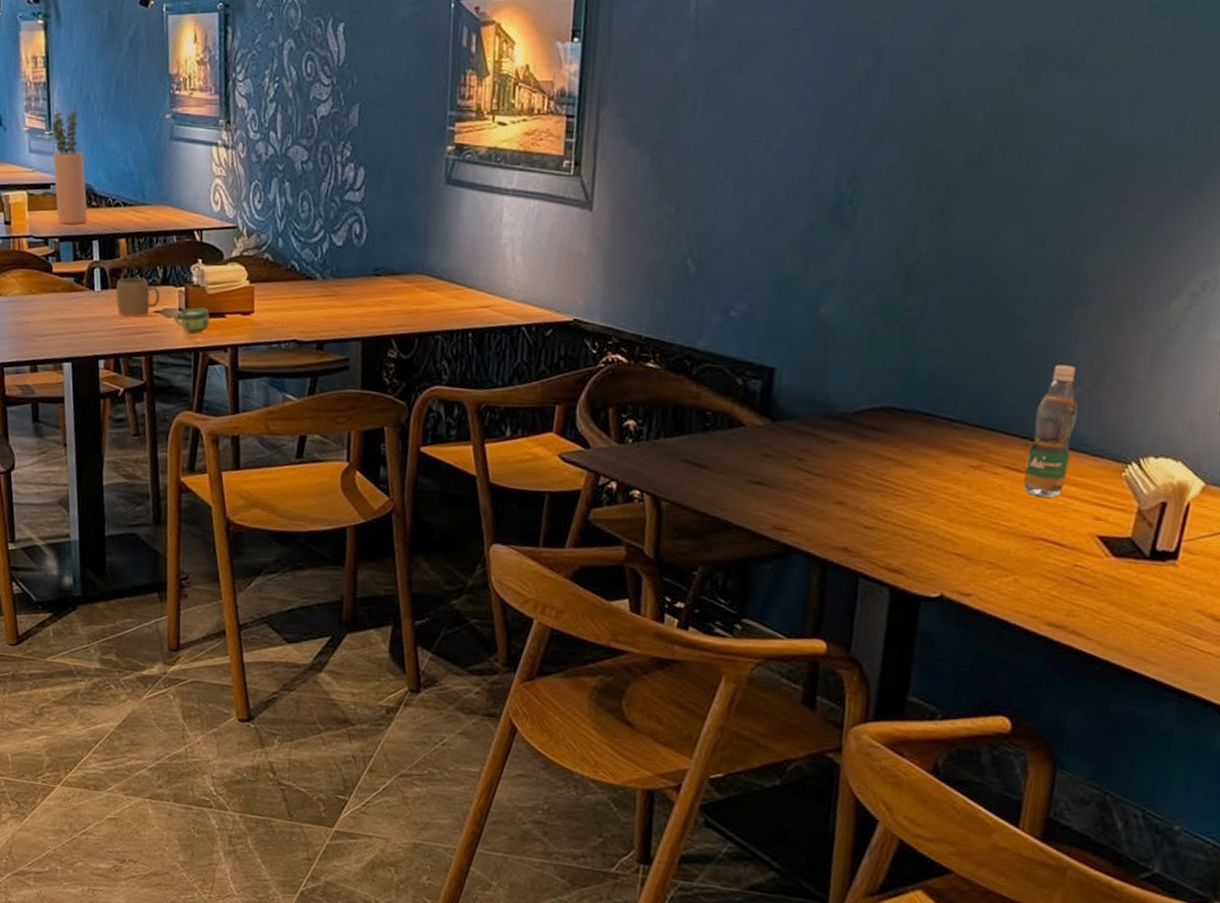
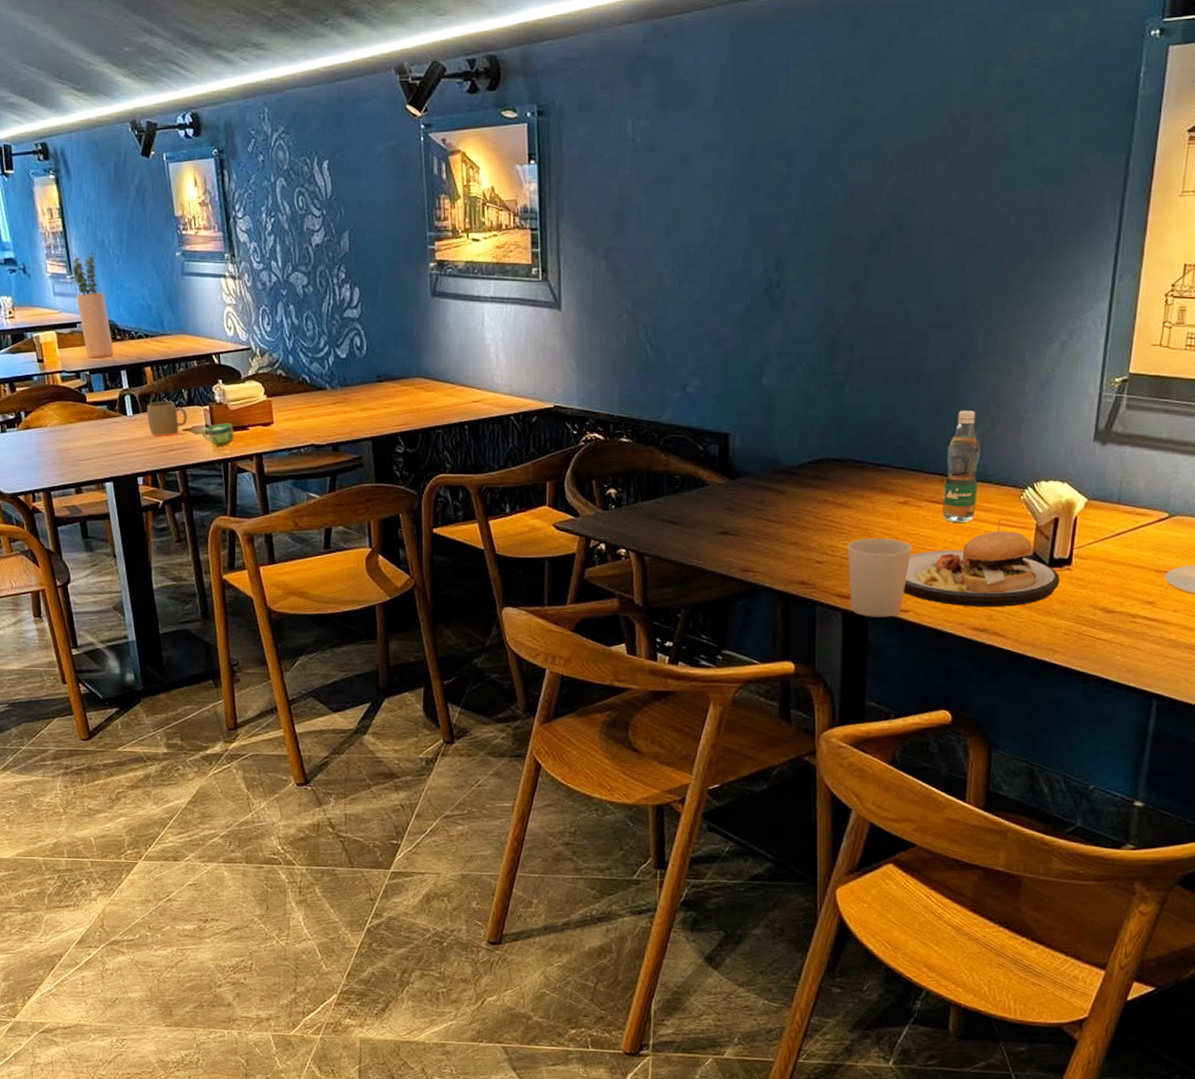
dixie cup: none [900,504,983,600] -> present [847,538,912,617]
plate: none [965,498,1162,602] -> present [902,520,1060,608]

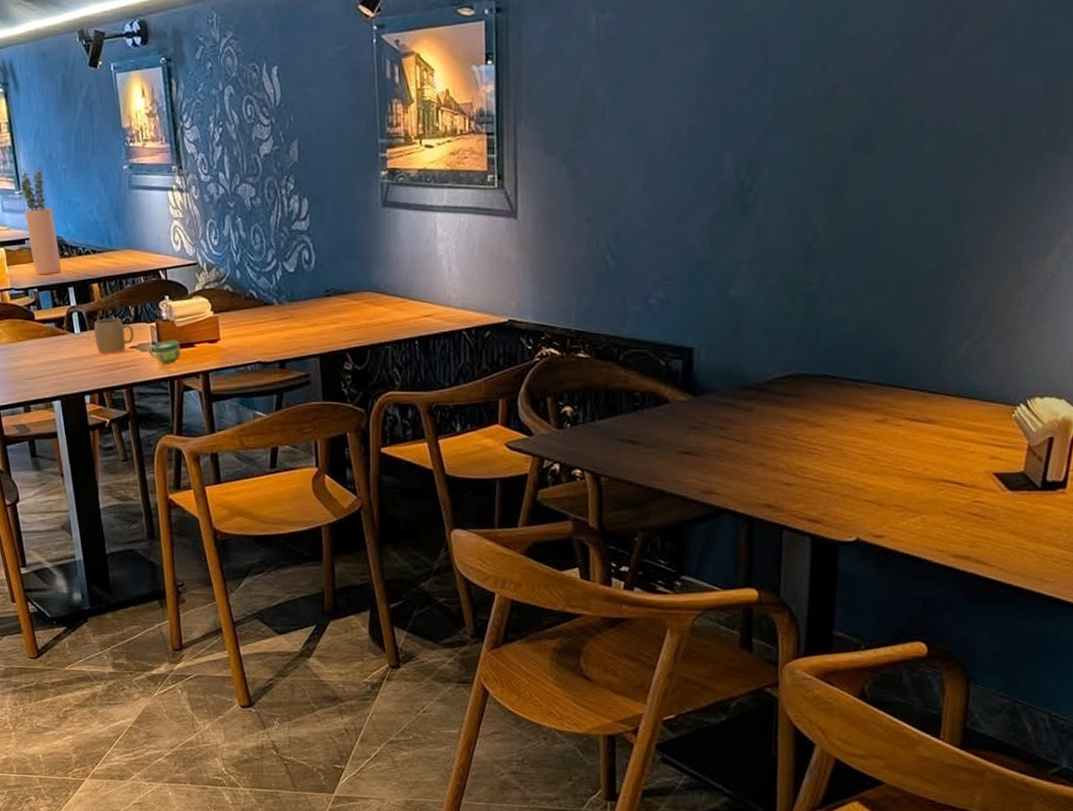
dixie cup: present [847,538,912,617] -> none [818,459,890,543]
plate: present [902,520,1060,608] -> none [877,440,1053,534]
bottle: present [942,410,982,522] -> none [924,321,970,442]

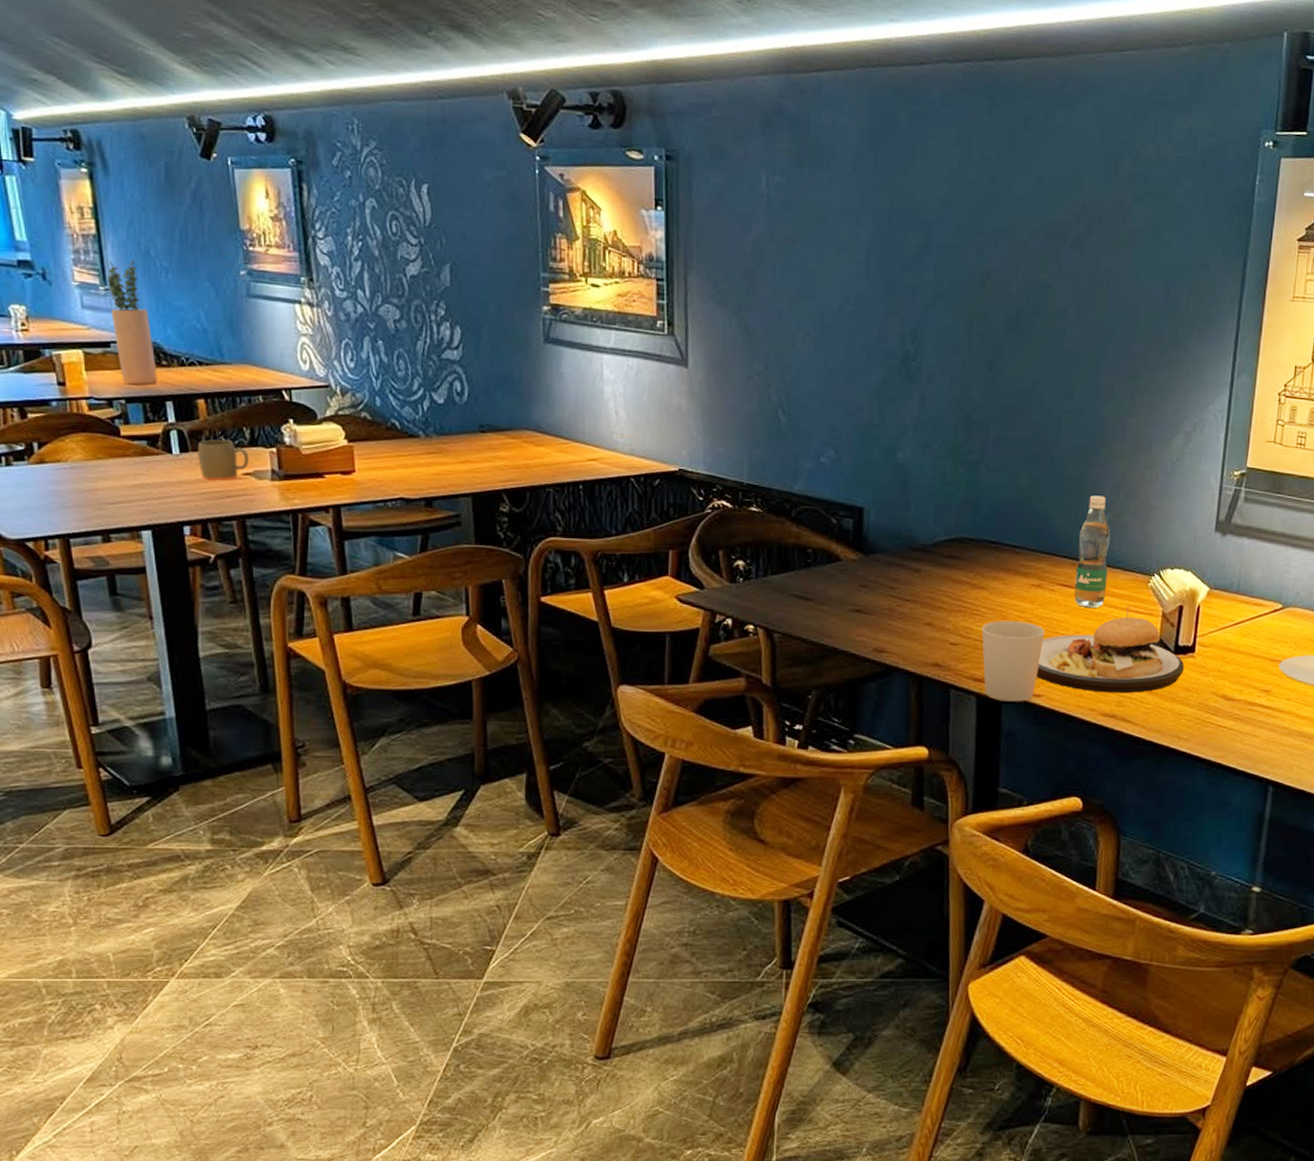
cup: present [147,340,181,364] -> none [265,468,307,495]
dixie cup: none [818,459,890,543] -> present [981,621,1045,702]
plate: none [877,440,1053,534] -> present [1035,606,1185,694]
bottle: none [924,321,970,442] -> present [1074,495,1112,608]

